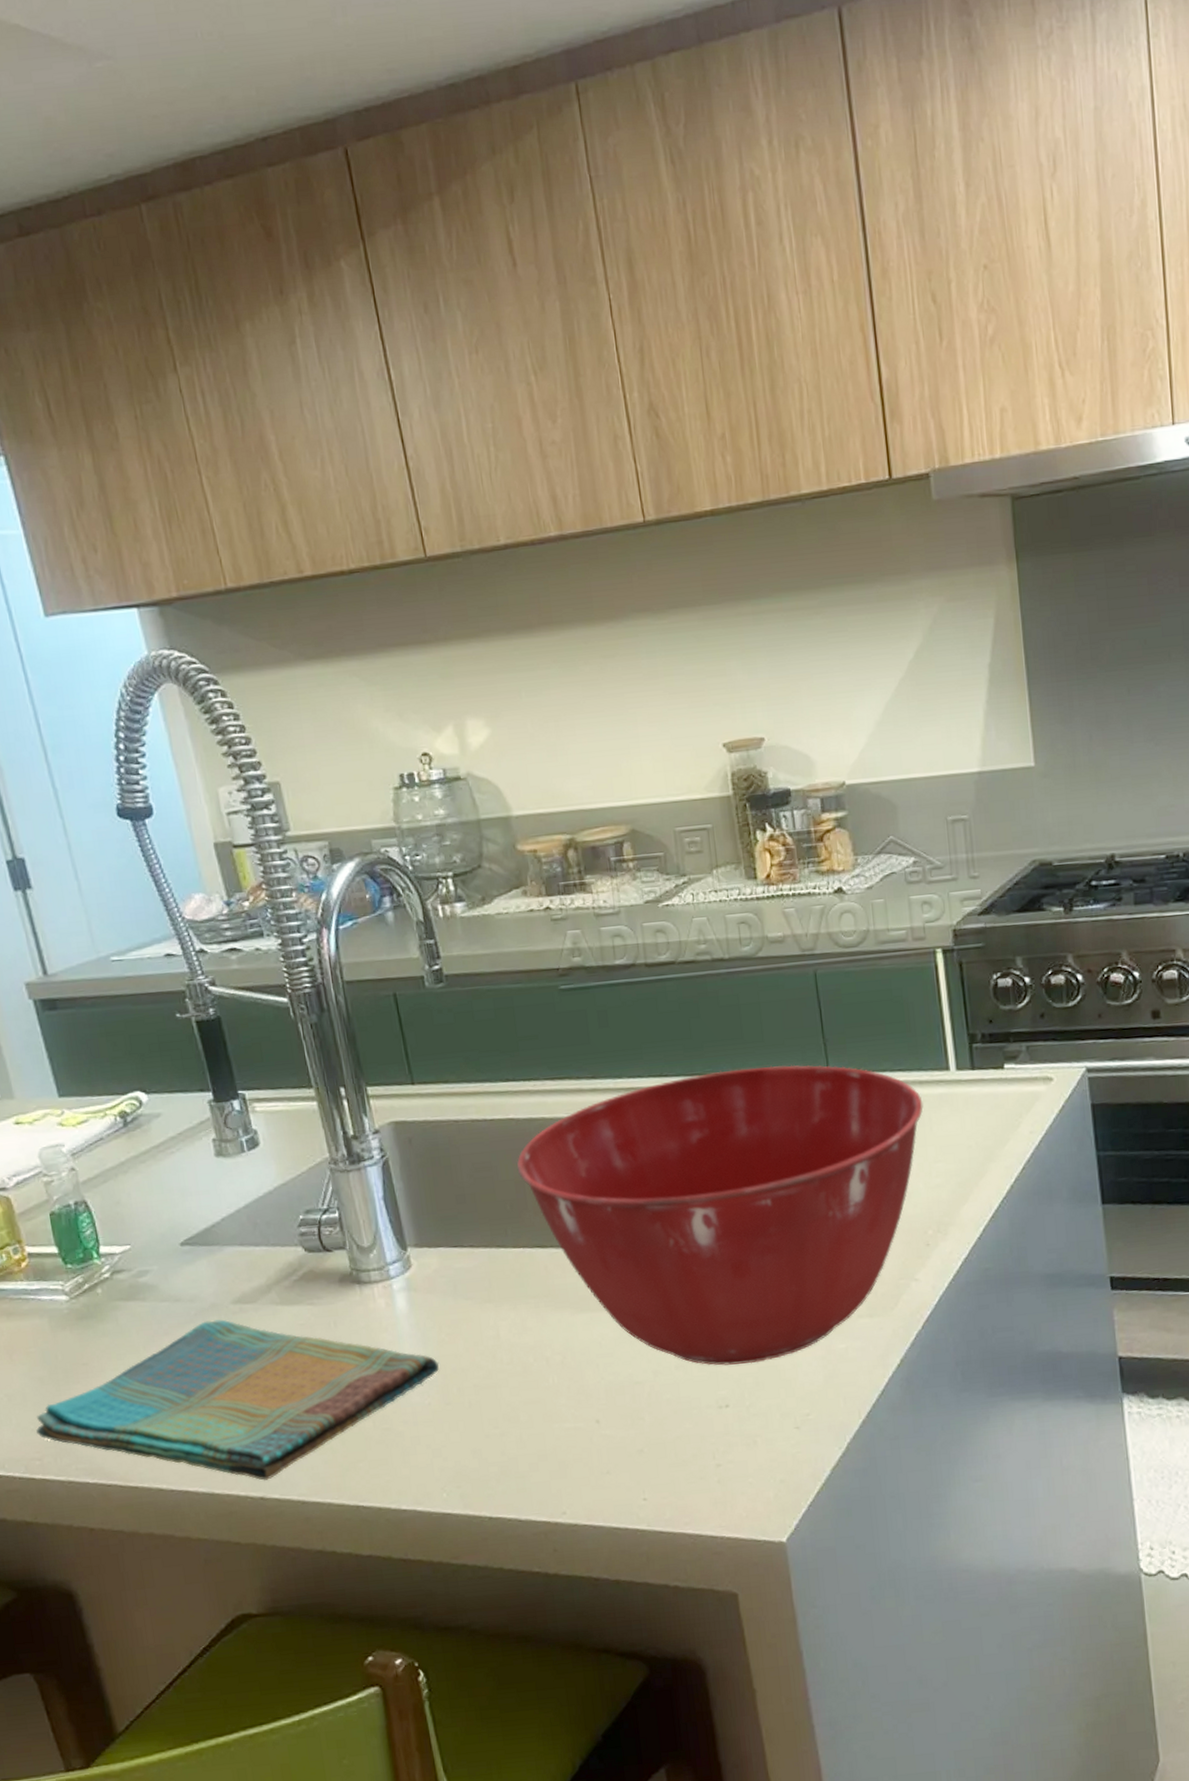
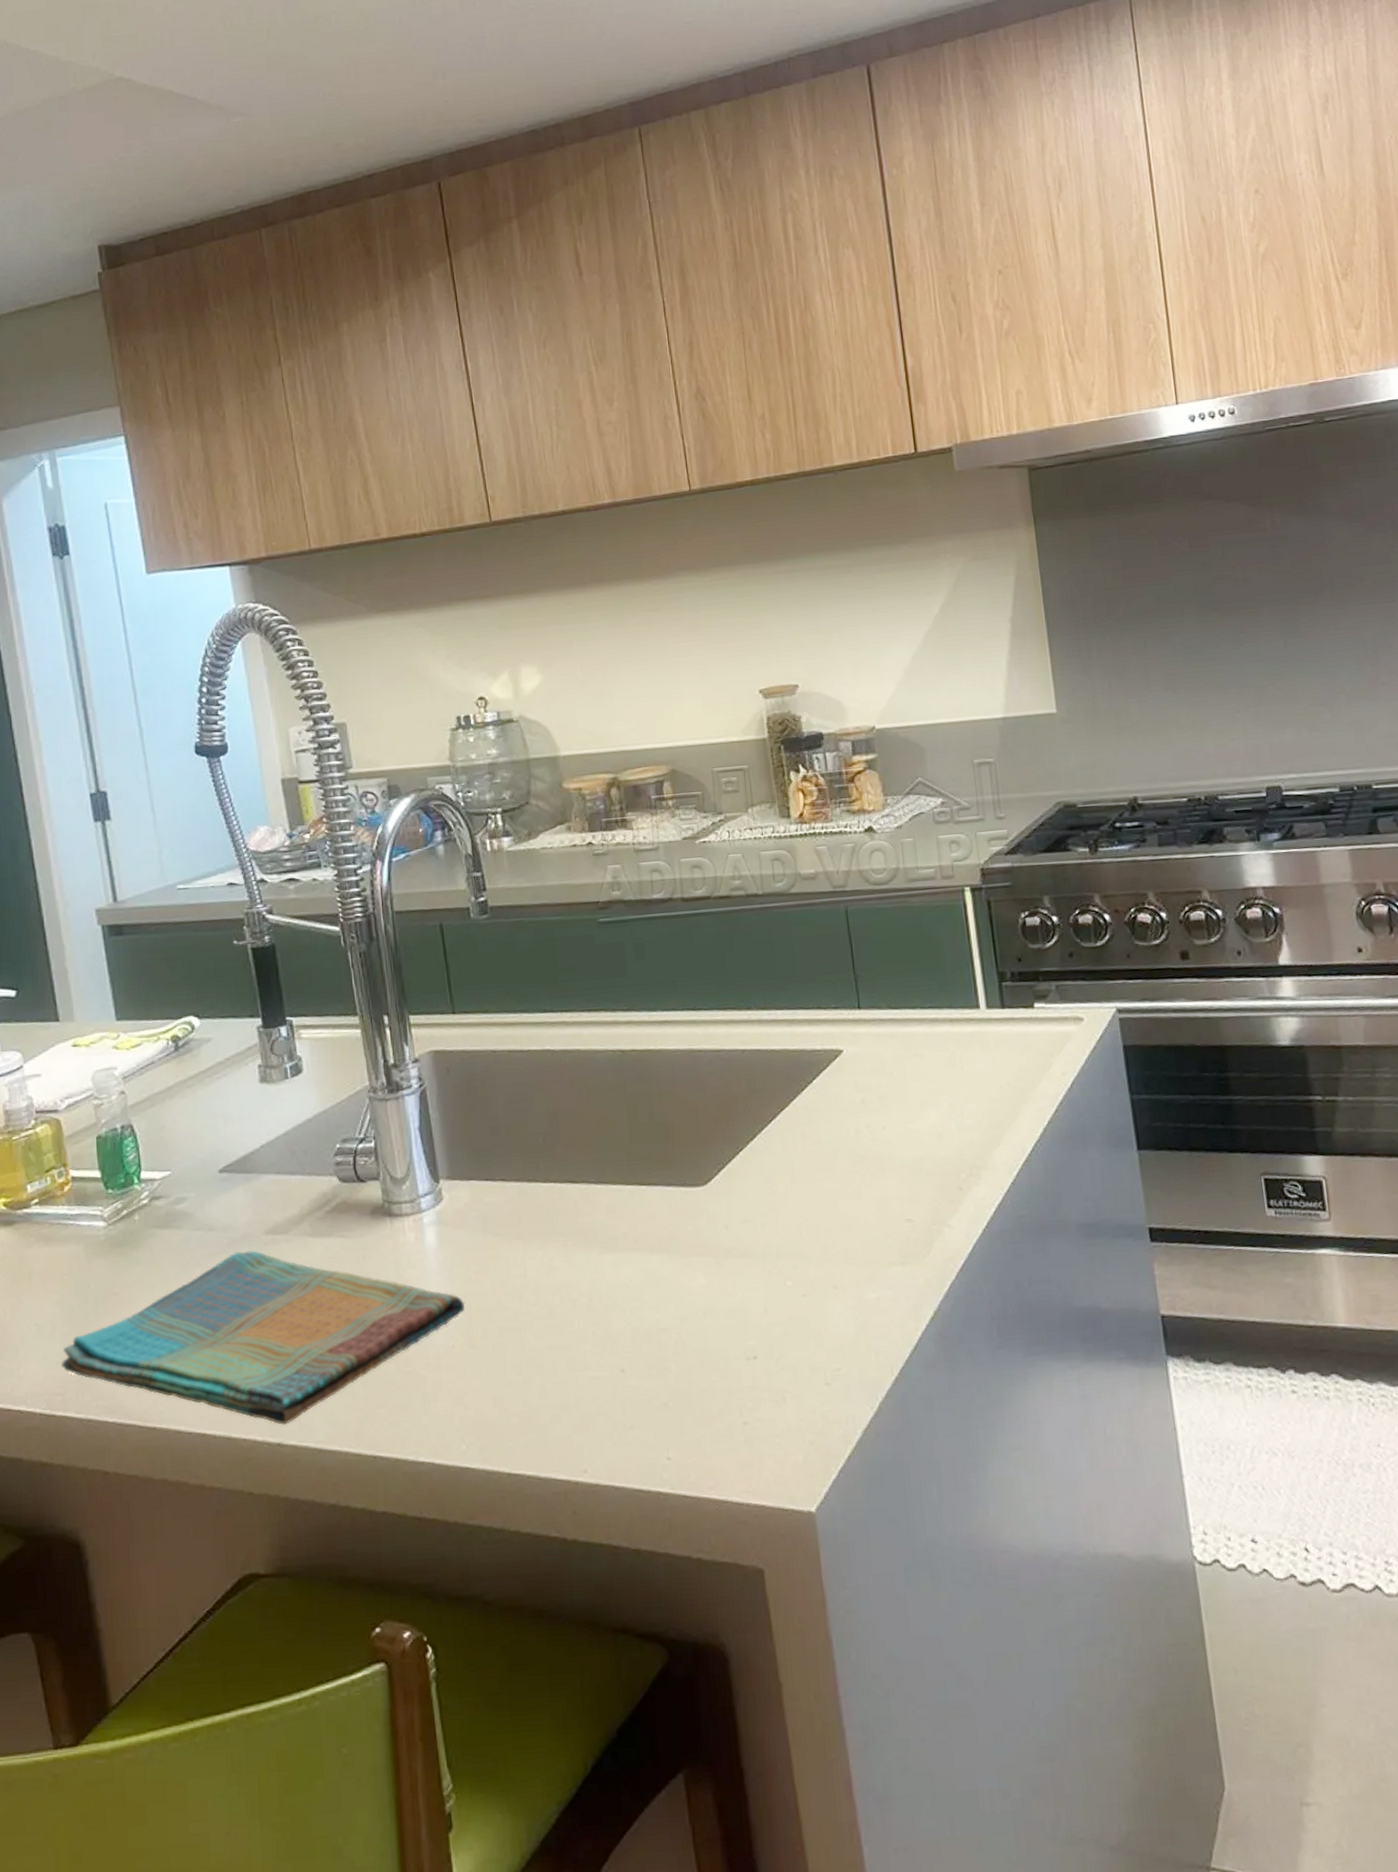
mixing bowl: present [516,1064,923,1366] -> none [551,1000,954,1313]

